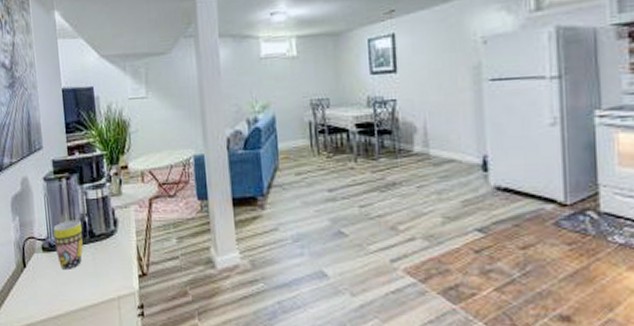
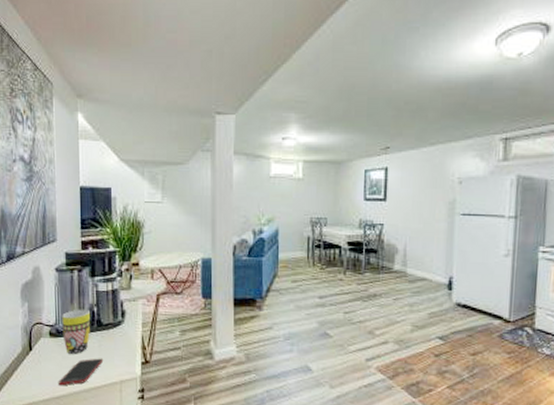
cell phone: none [55,272,98,305] -> present [59,358,102,386]

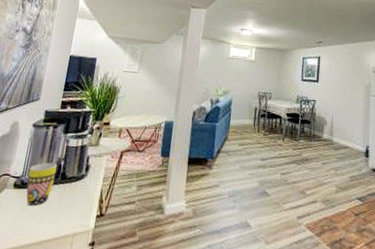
cell phone: present [59,358,102,386] -> none [12,210,60,238]

